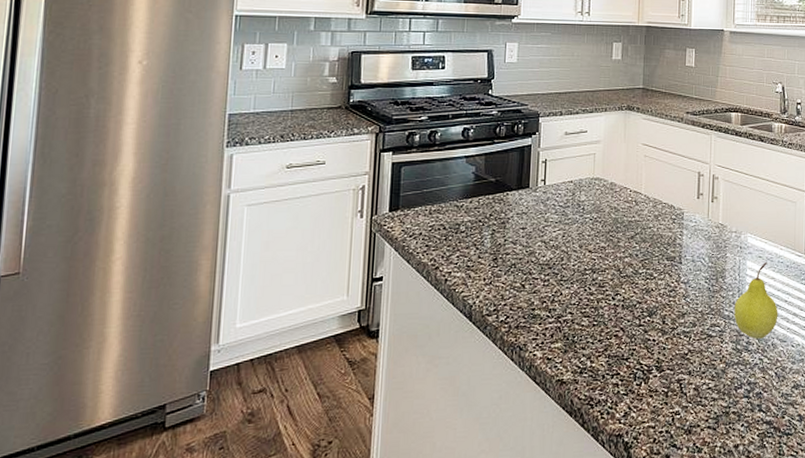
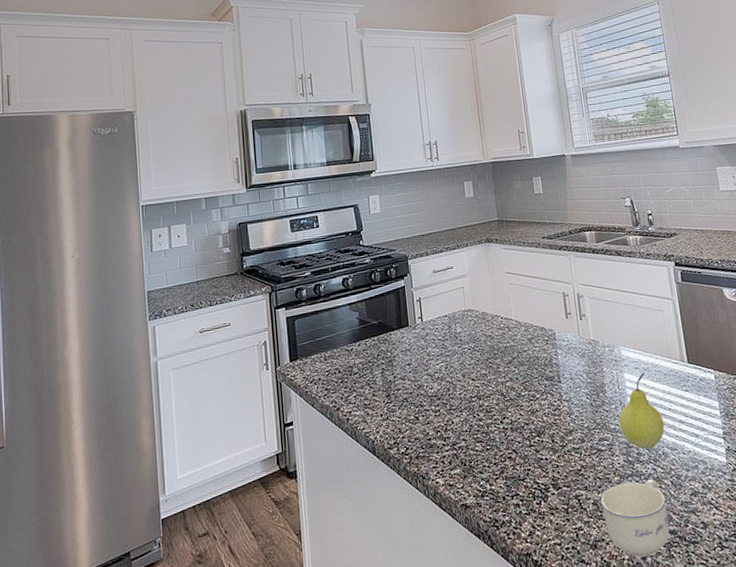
cup: none [702,369,767,446] -> present [600,479,670,558]

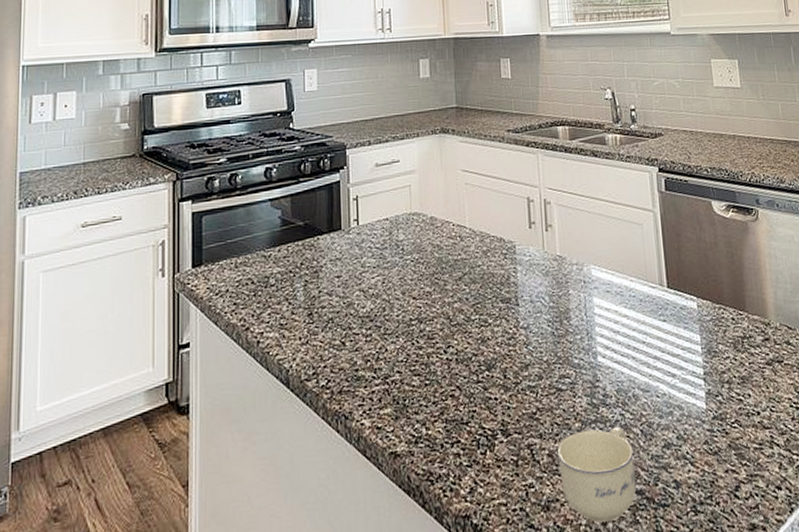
fruit: present [619,373,665,450] -> none [584,297,637,390]

